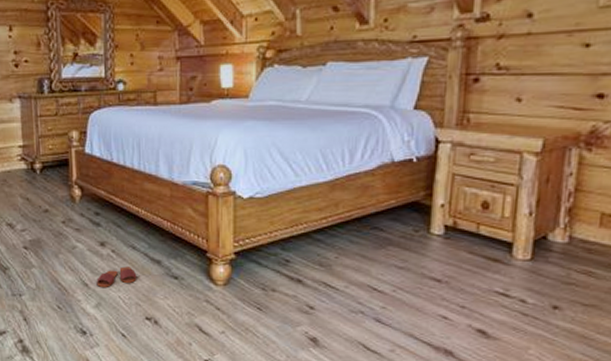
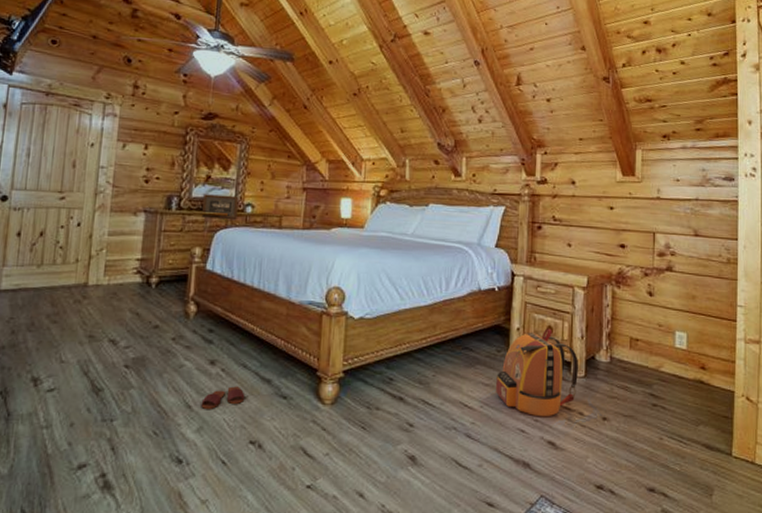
picture frame: none [73,73,110,100] -> present [202,194,239,220]
backpack: none [411,204,524,304] -> present [495,328,579,417]

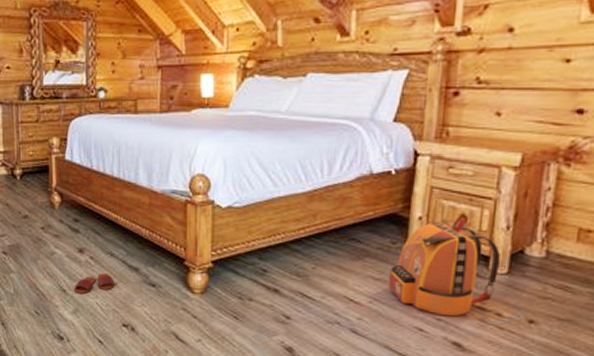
picture frame: present [202,194,239,220] -> none [55,80,91,107]

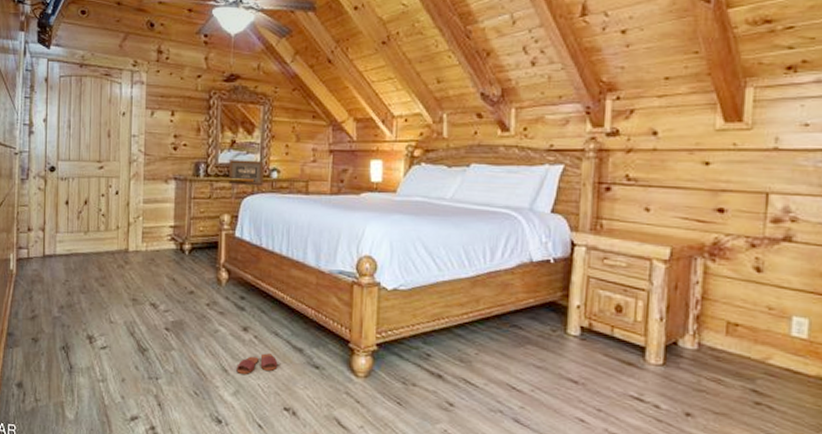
picture frame: none [55,80,91,107] -> present [229,160,264,186]
backpack: present [388,217,501,317] -> none [549,307,656,408]

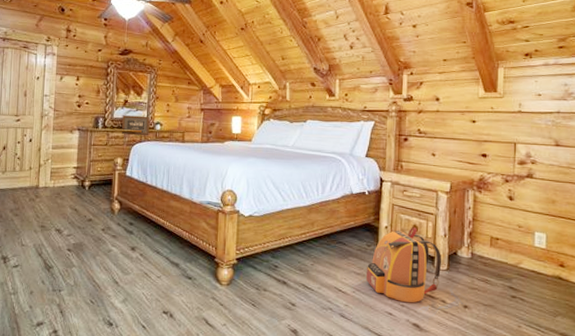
slippers: present [236,353,278,374] -> none [125,268,159,285]
backpack: none [549,307,656,408] -> present [366,227,442,303]

